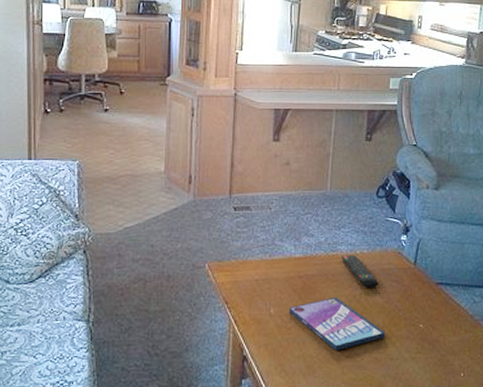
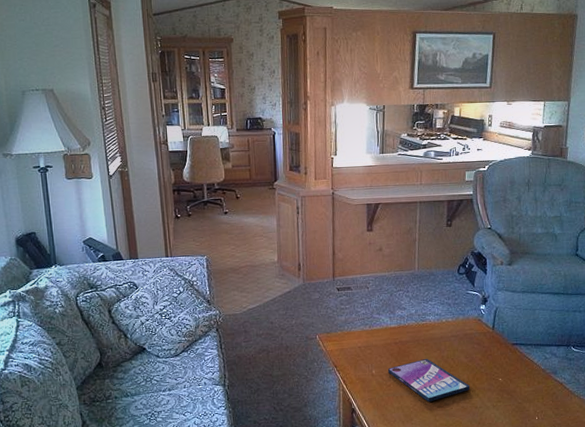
remote control: present [342,255,379,288] -> none [430,323,463,350]

